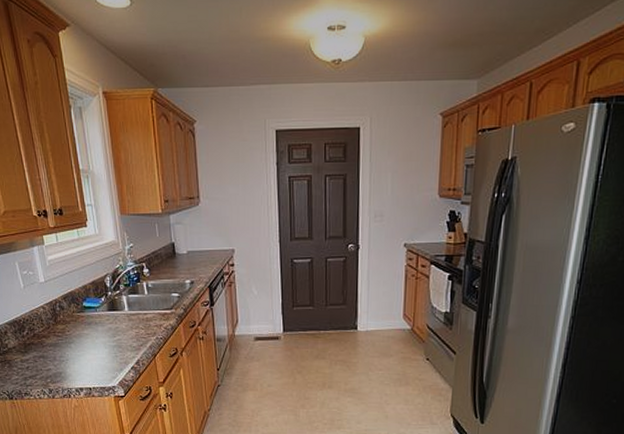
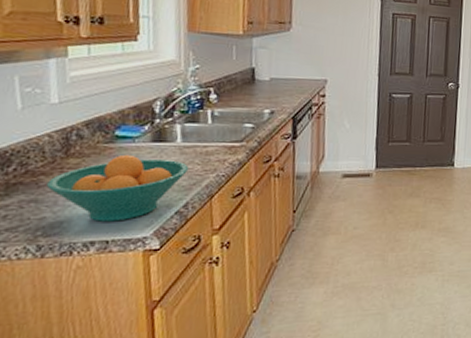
fruit bowl: none [48,321,136,374] -> present [47,154,189,222]

